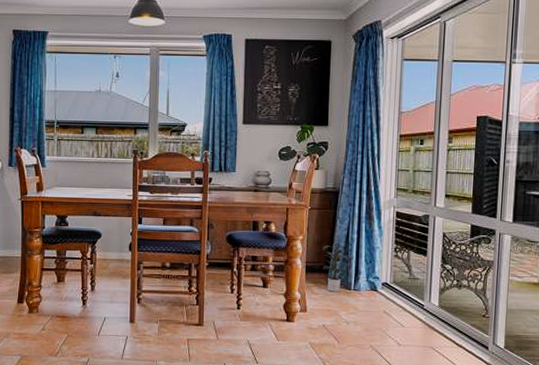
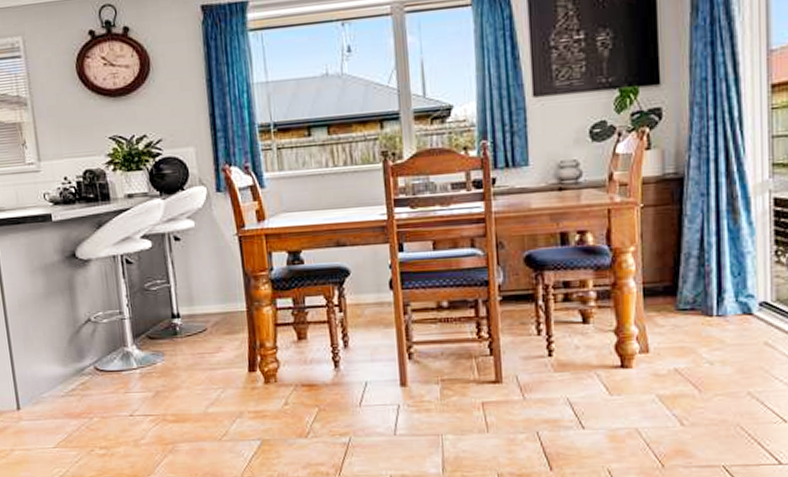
potted plant: present [322,246,351,292] -> none [666,257,711,322]

